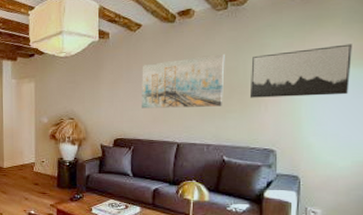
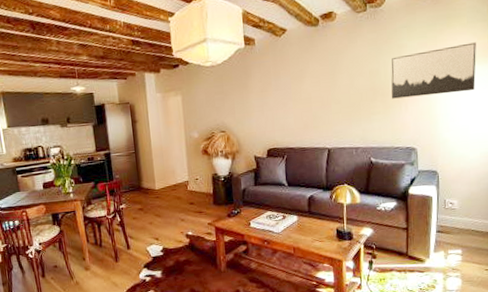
wall art: present [141,53,225,109] -> none [289,56,368,116]

